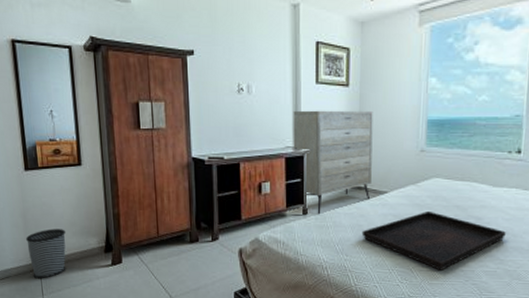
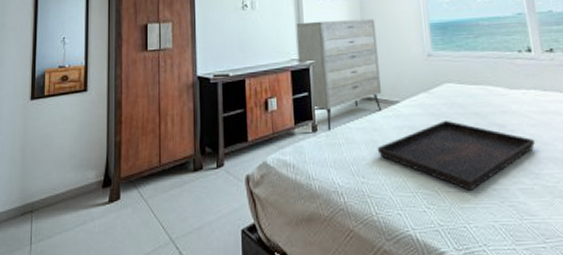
wastebasket: present [25,229,66,279] -> none [21,162,63,224]

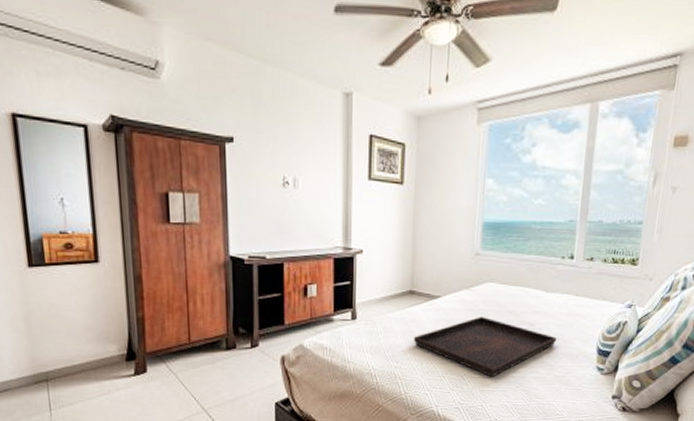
dresser: present [296,18,381,131] -> none [342,208,428,320]

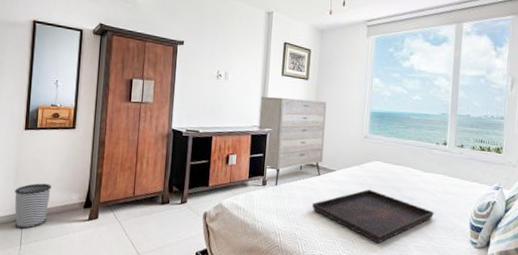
wastebasket: none [28,334,79,392] -> present [14,183,51,229]
dresser: none [342,208,428,320] -> present [258,96,327,187]

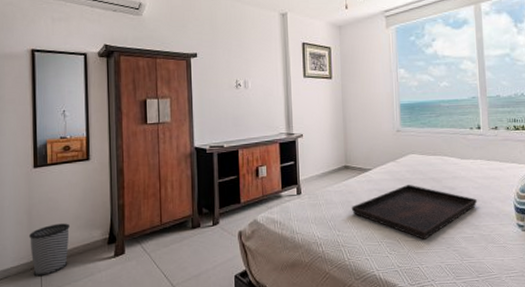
dresser: present [258,96,327,187] -> none [285,98,356,194]

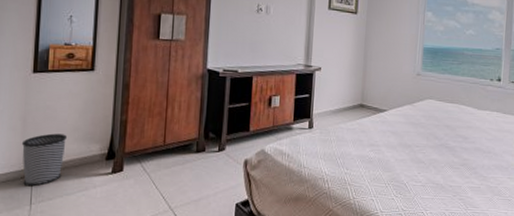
serving tray: present [351,184,477,240] -> none [362,129,488,186]

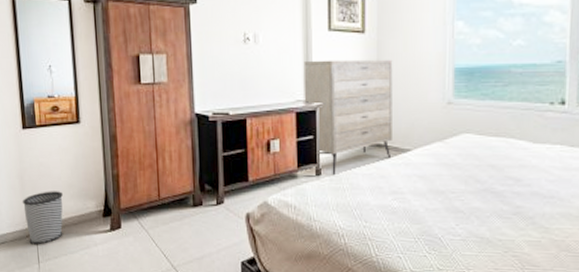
dresser: none [303,32,377,129] -> present [303,59,393,176]

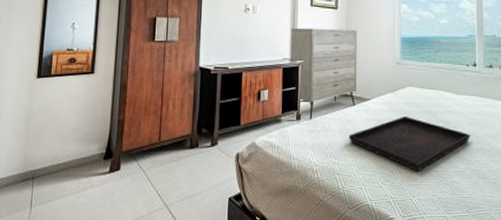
wastebasket: present [22,191,63,245] -> none [24,135,67,189]
serving tray: none [382,170,550,240] -> present [348,115,470,172]

